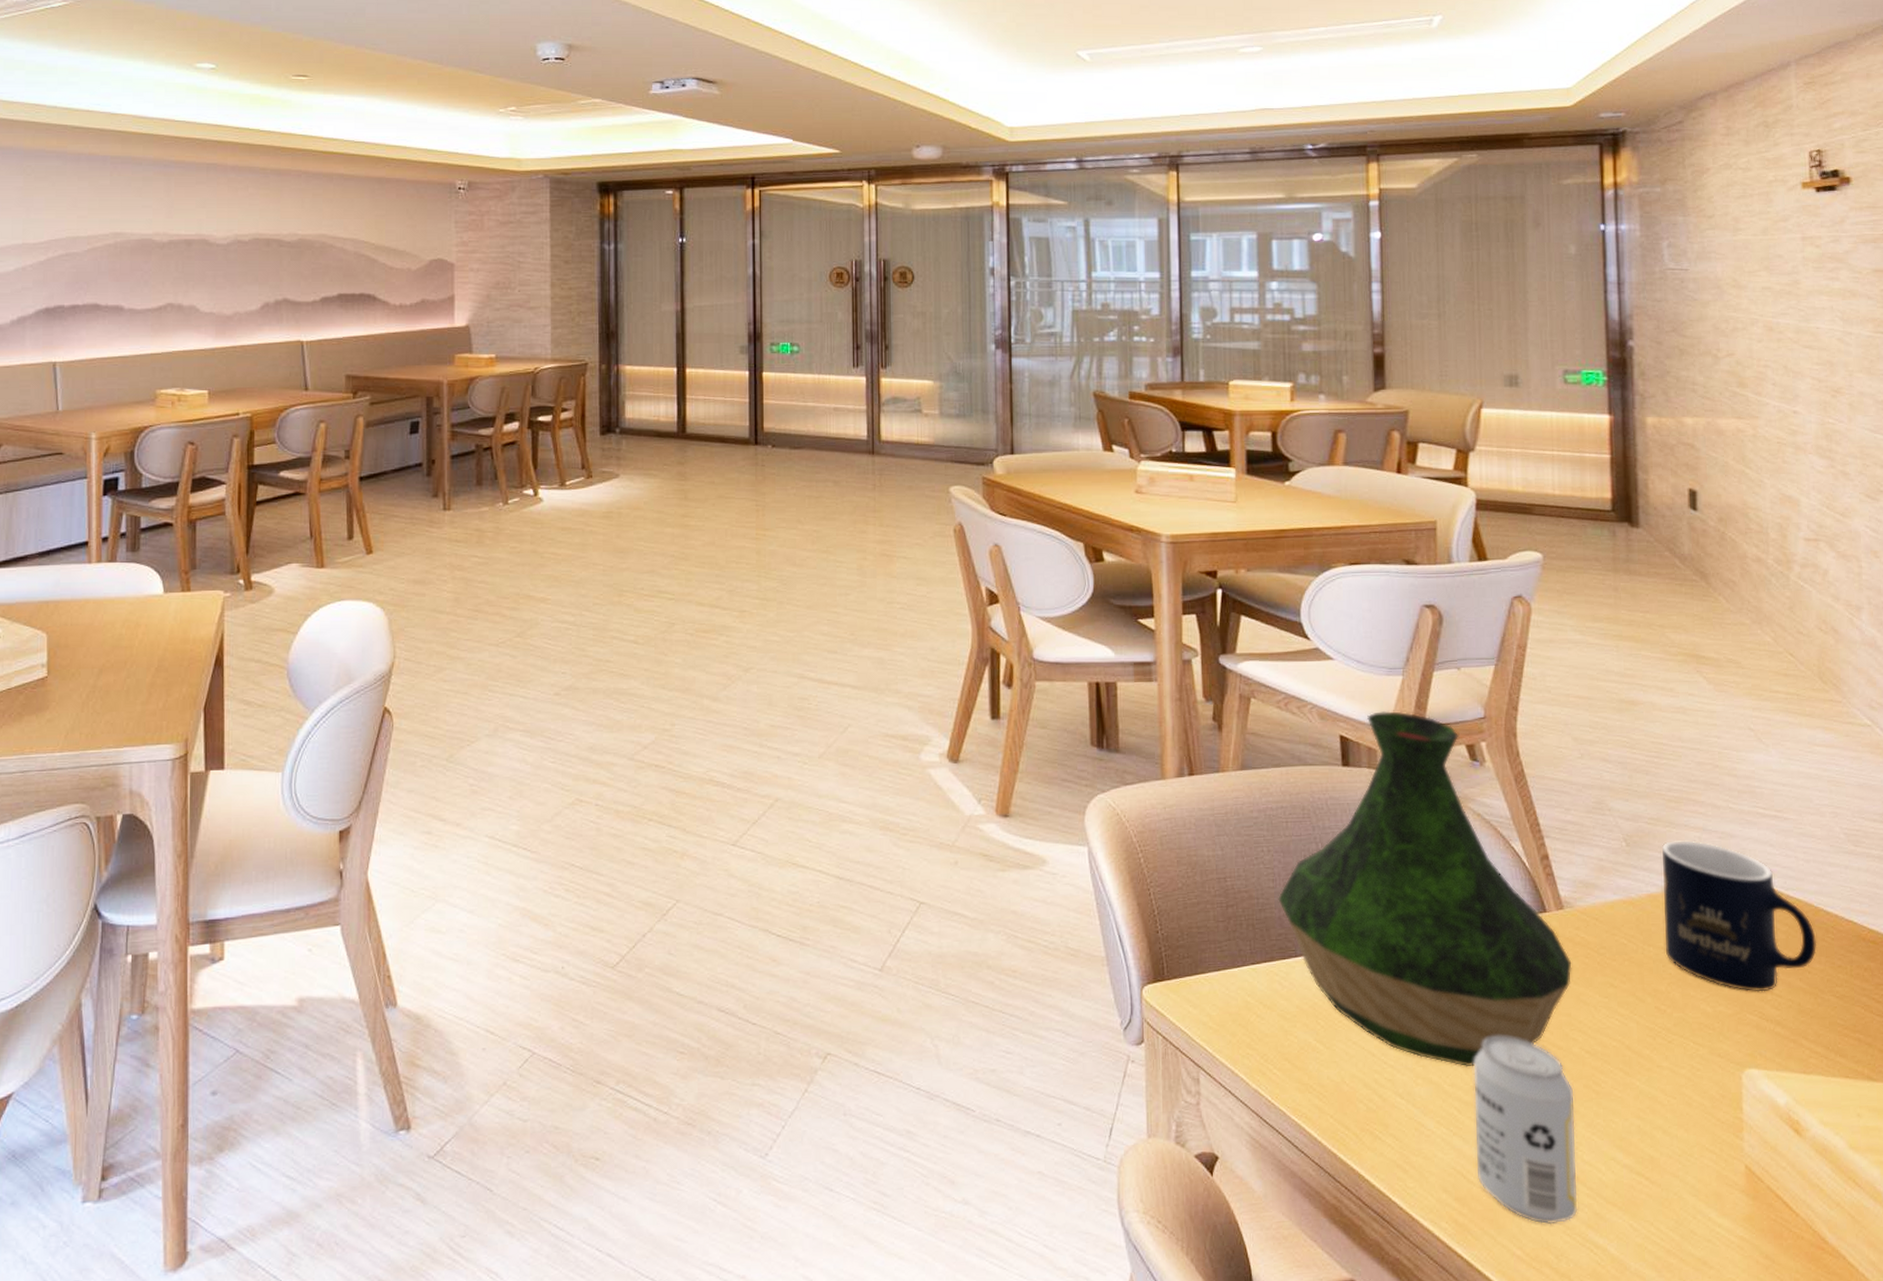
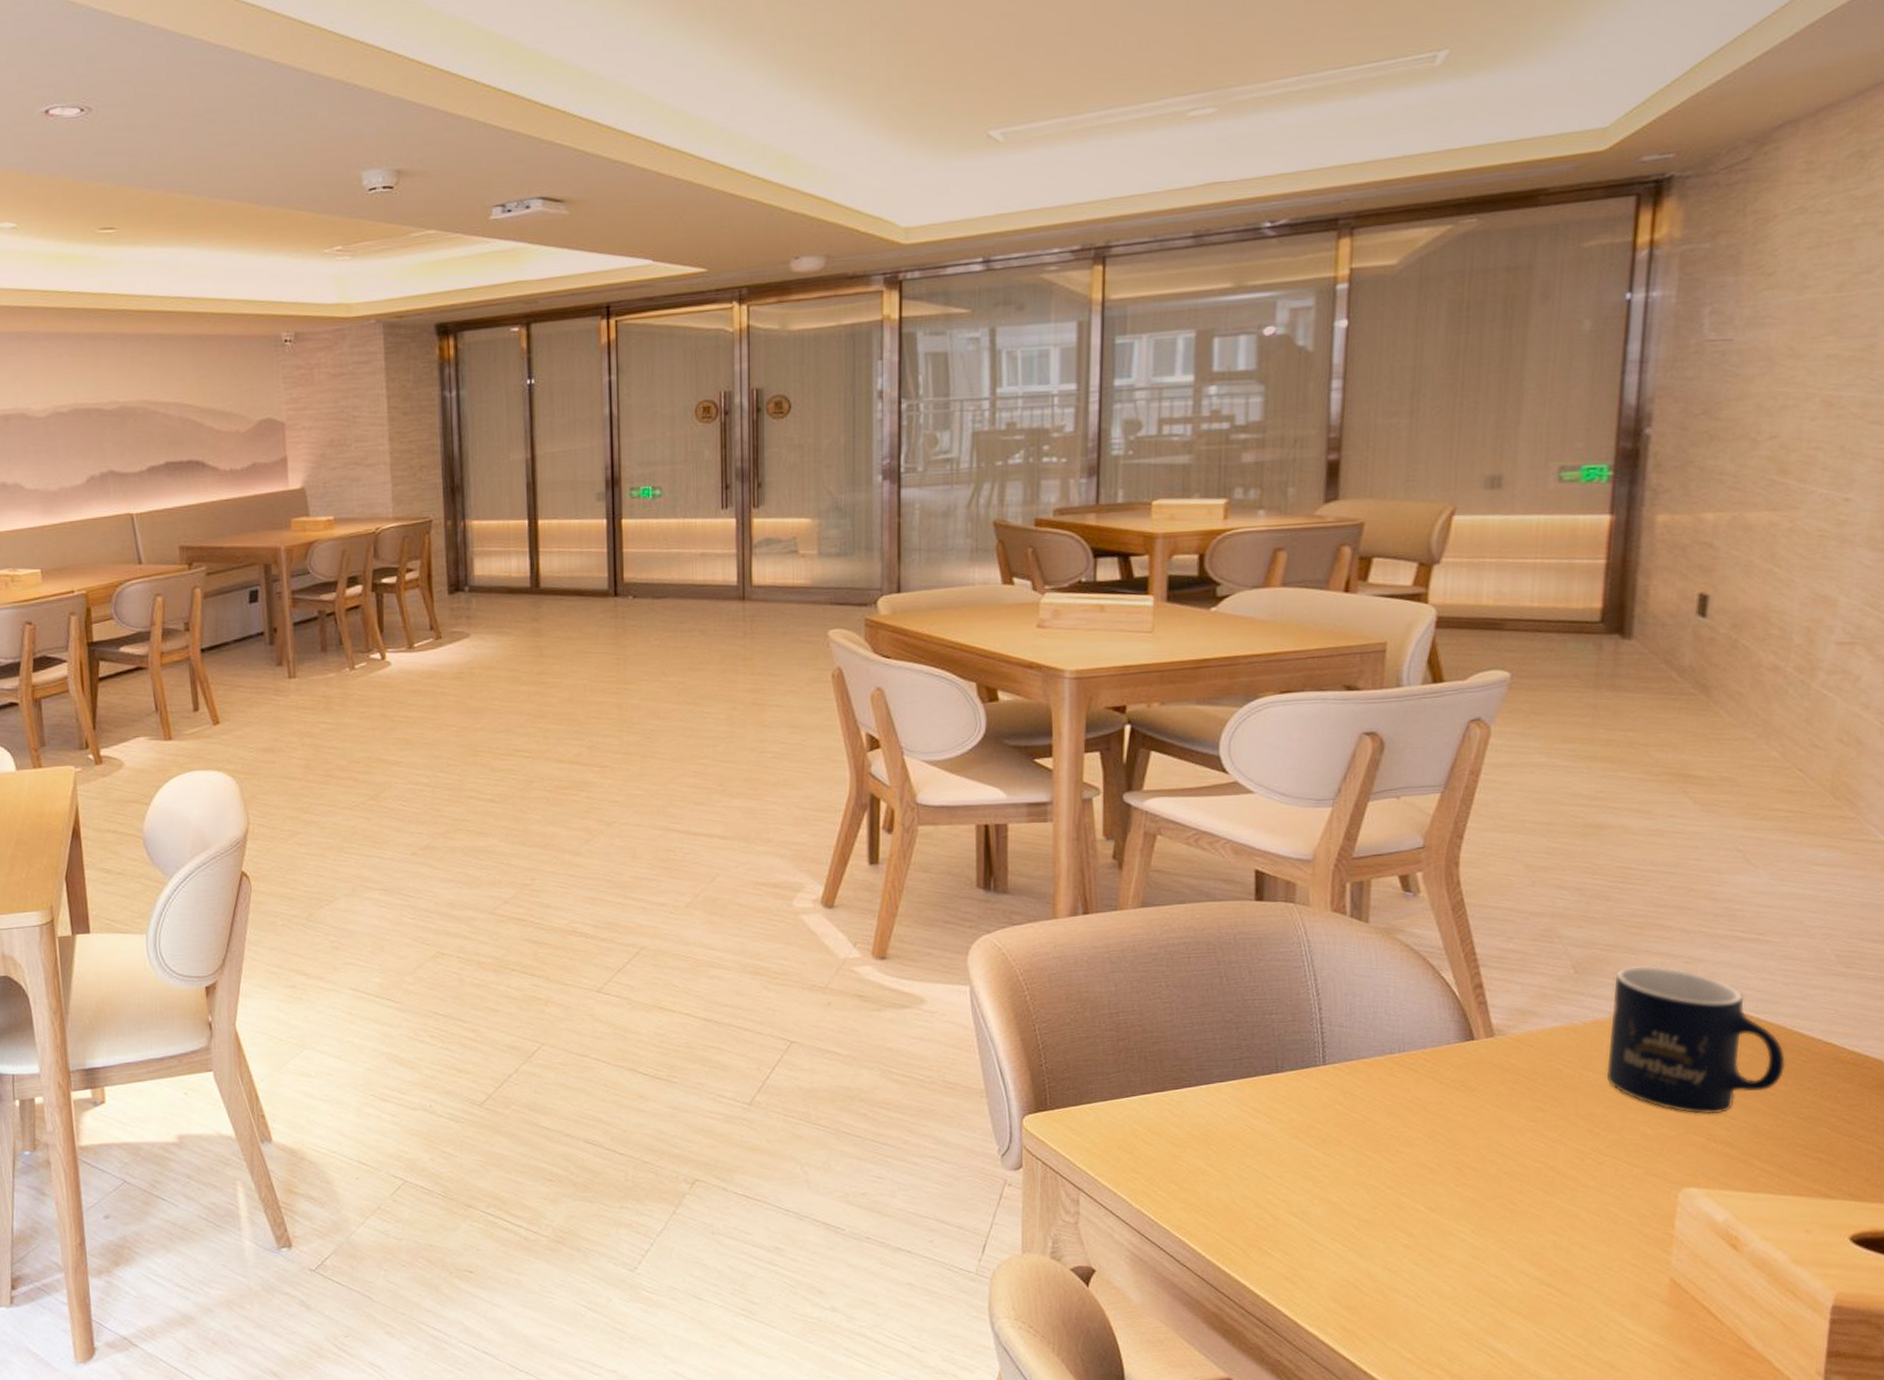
vase: present [1278,711,1572,1068] -> none [1174,843,1498,1189]
beverage can: present [1473,1035,1578,1225] -> none [1370,1158,1486,1331]

